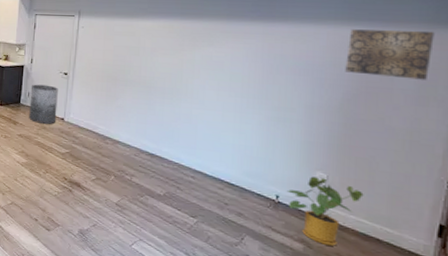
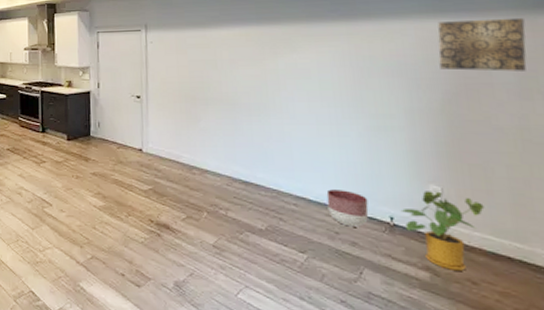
trash can: present [29,84,58,124] -> none [100,112,134,157]
planter: none [221,167,258,201] -> present [326,189,369,227]

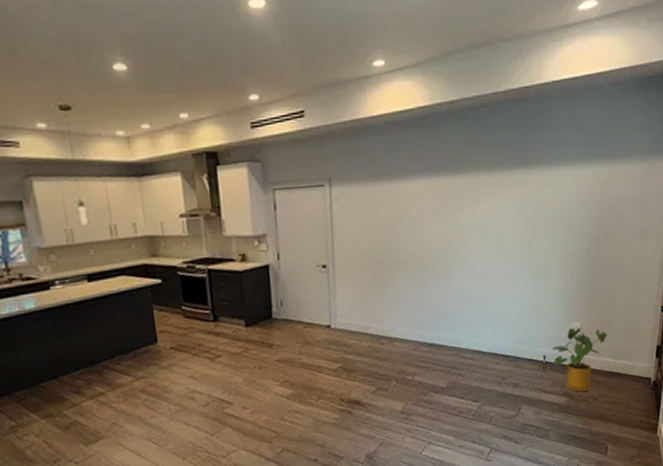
planter: present [326,189,369,227] -> none [497,337,528,371]
wall art: present [438,17,527,72] -> none [589,162,650,215]

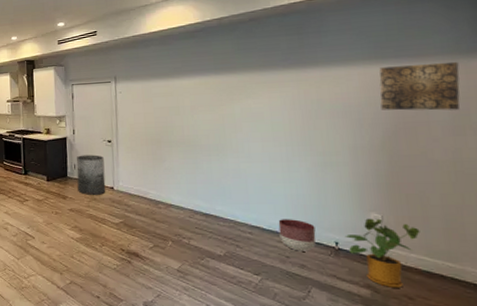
trash can: none [283,285,322,339] -> present [76,155,106,195]
planter: none [497,337,528,371] -> present [278,219,316,252]
wall art: none [589,162,650,215] -> present [379,61,460,111]

